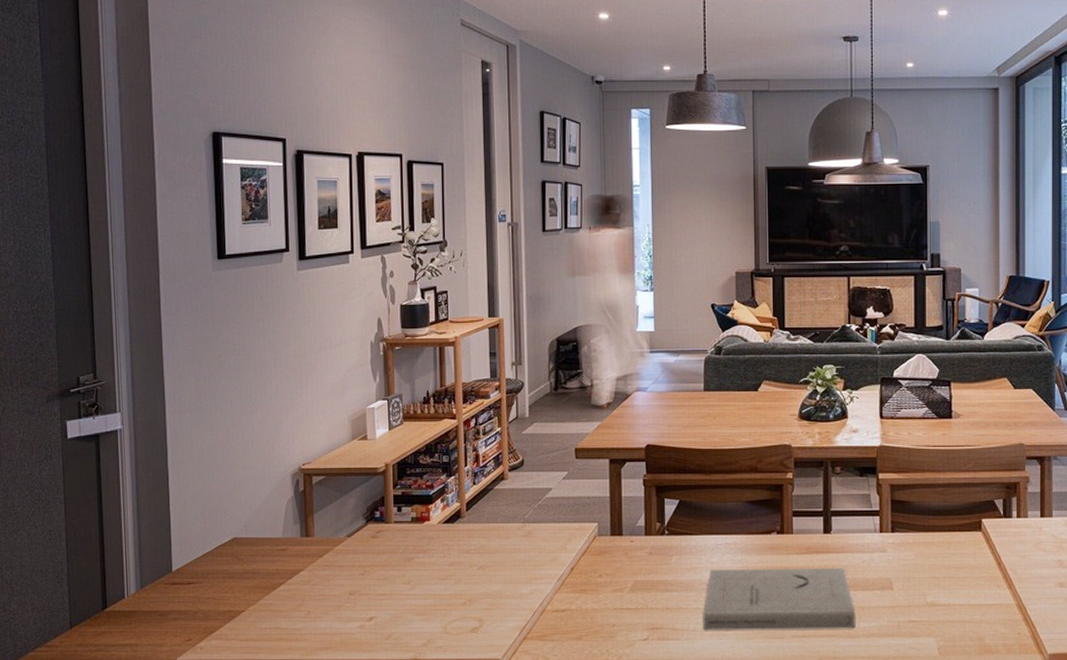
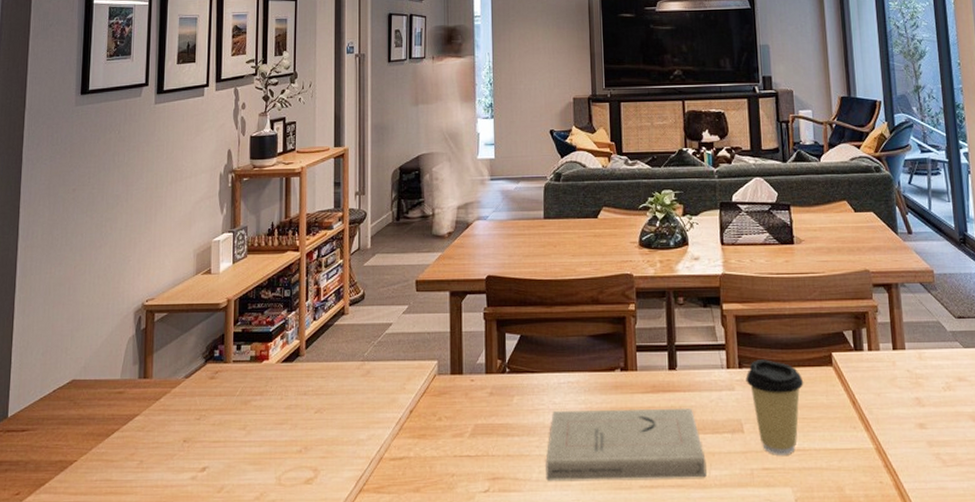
coffee cup: none [897,525,953,610] -> present [745,359,804,455]

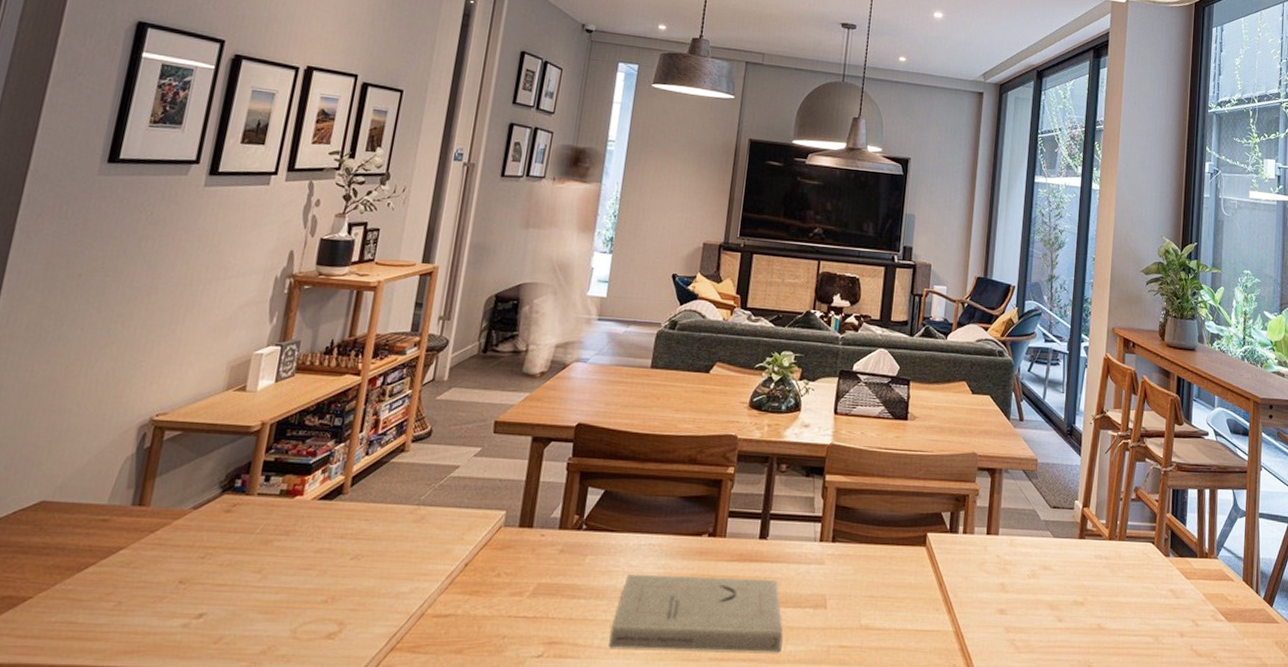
coffee cup: present [745,359,804,455] -> none [837,535,895,634]

